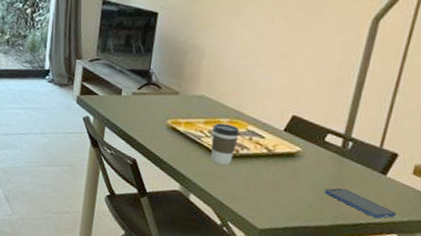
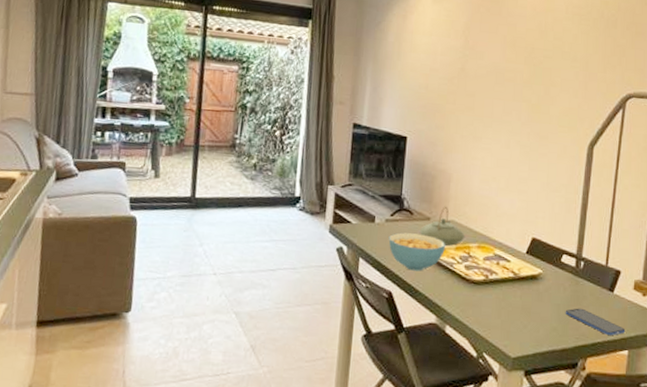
cereal bowl: none [135,105,194,142] -> present [388,232,445,271]
teapot: none [166,81,216,120] -> present [419,206,465,246]
coffee cup: present [211,123,240,165] -> none [463,248,488,292]

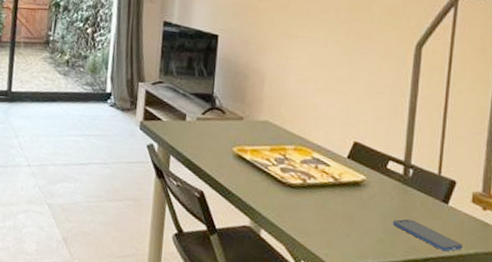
cereal bowl: present [388,232,445,271] -> none [200,132,259,172]
teapot: present [419,206,465,246] -> none [231,106,281,147]

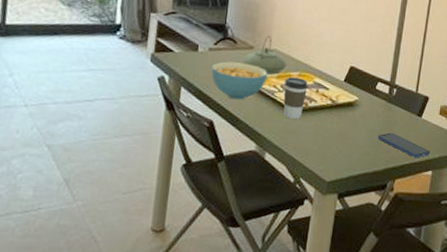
cereal bowl: none [200,132,259,172] -> present [211,61,267,100]
teapot: none [231,106,281,147] -> present [242,35,287,74]
coffee cup: none [278,150,306,196] -> present [283,77,308,119]

